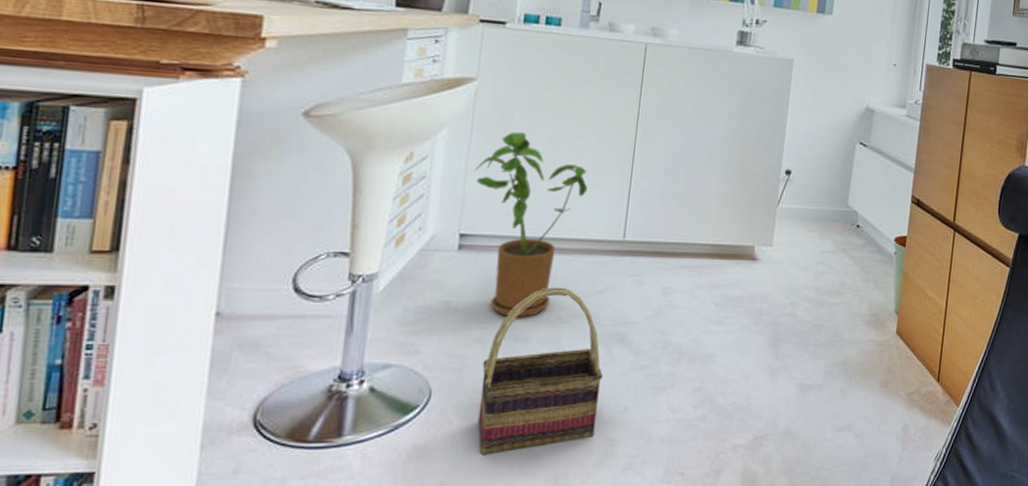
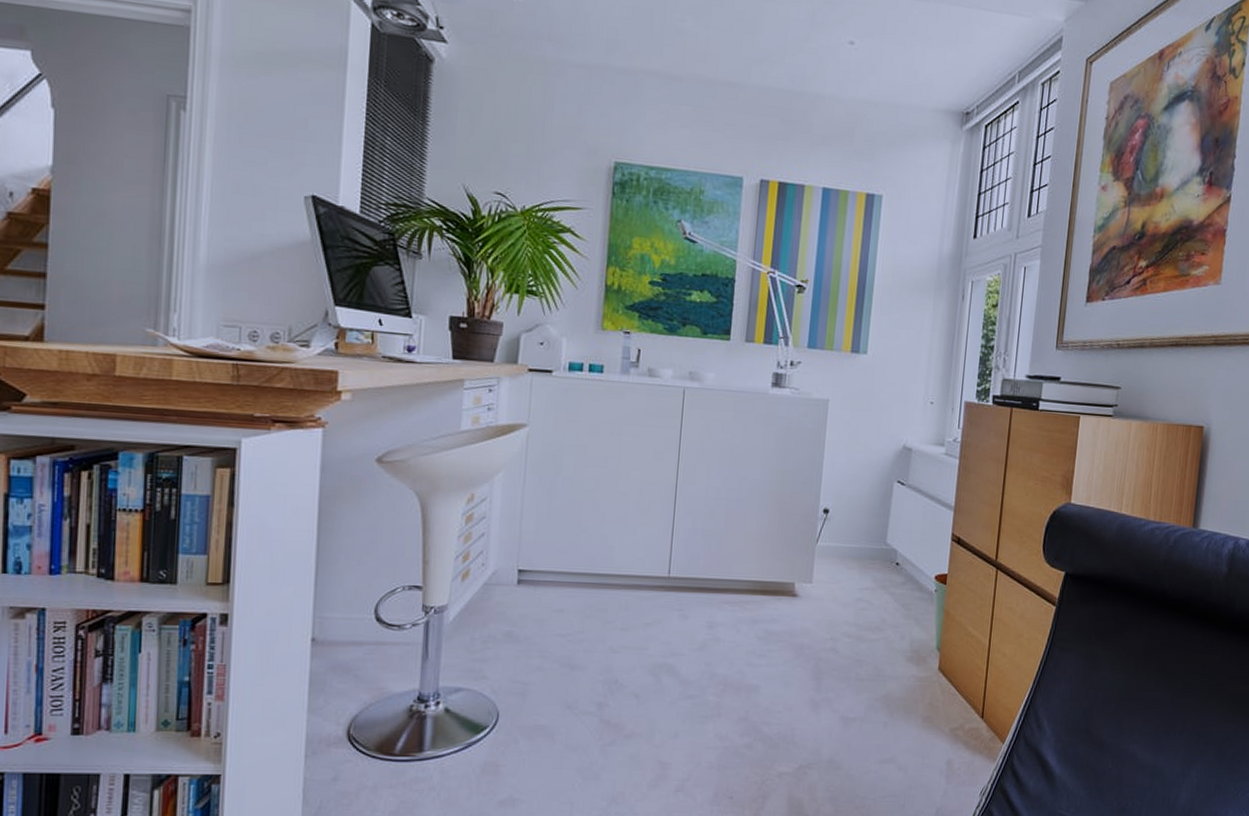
house plant: present [475,131,588,318] -> none [529,474,634,648]
basket: present [477,287,604,456] -> none [541,620,654,773]

